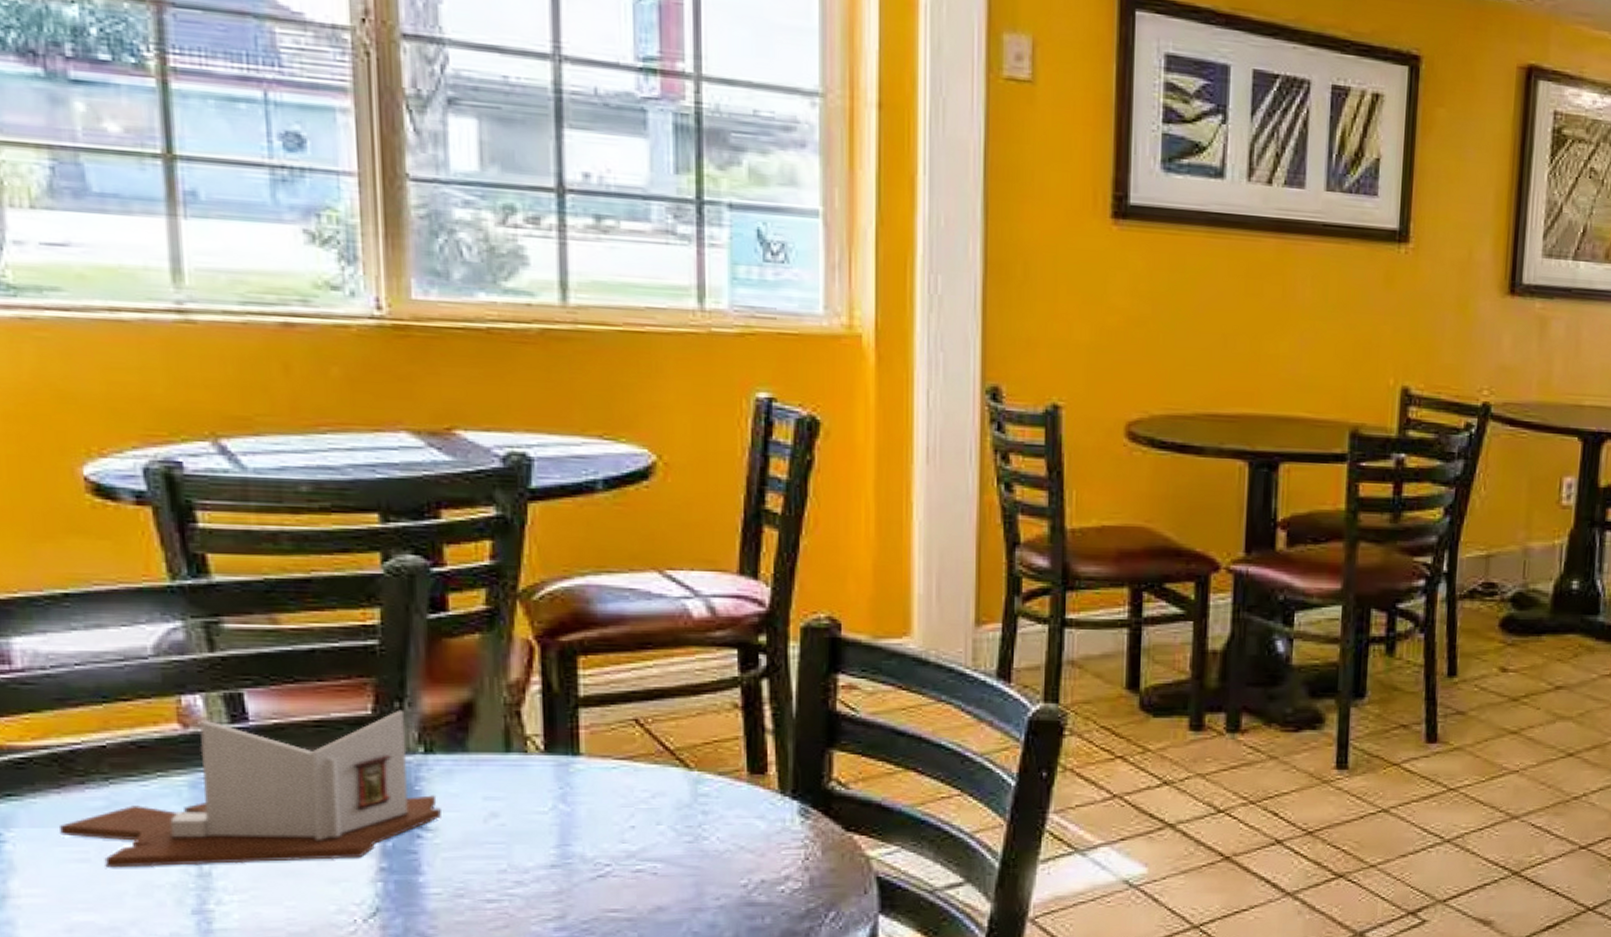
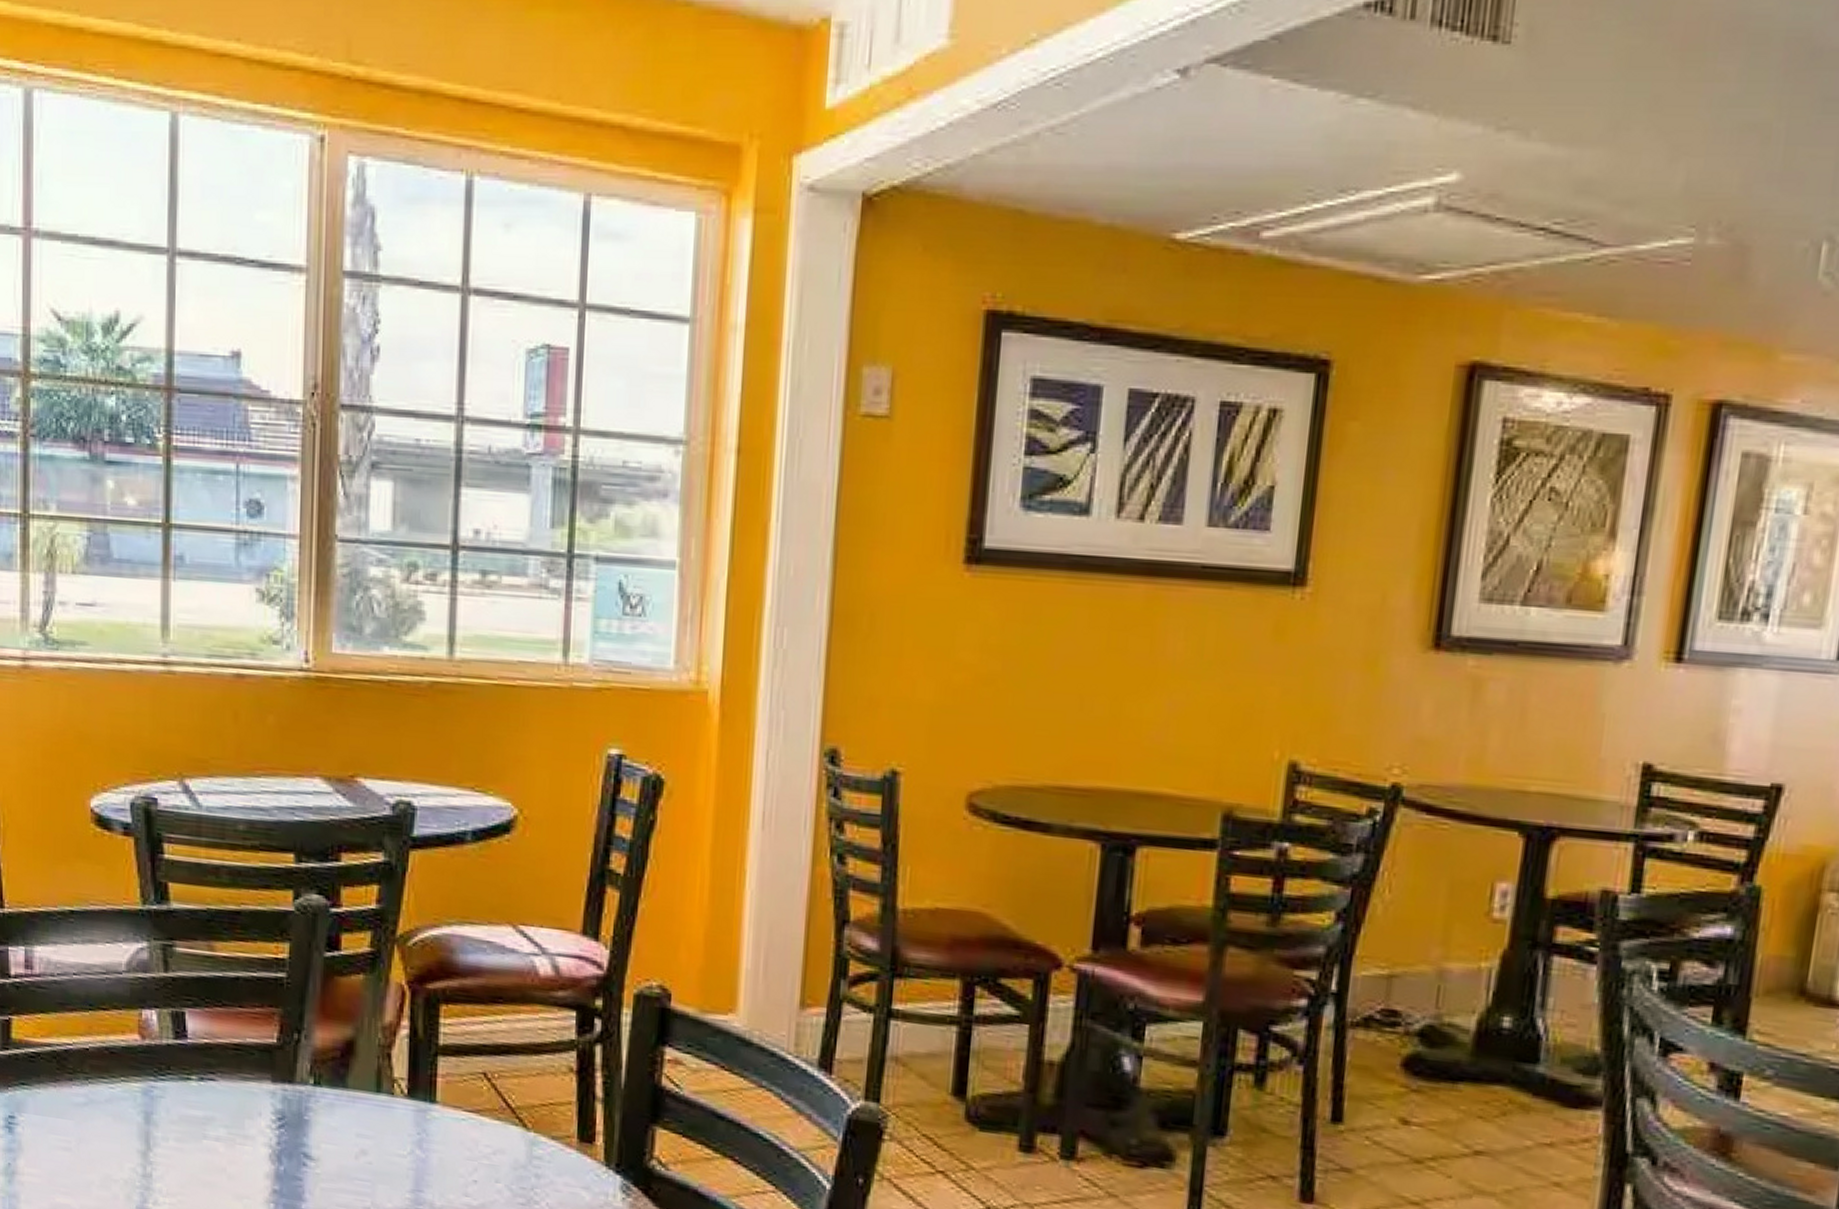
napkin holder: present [60,709,441,868] -> none [54,1034,323,1178]

